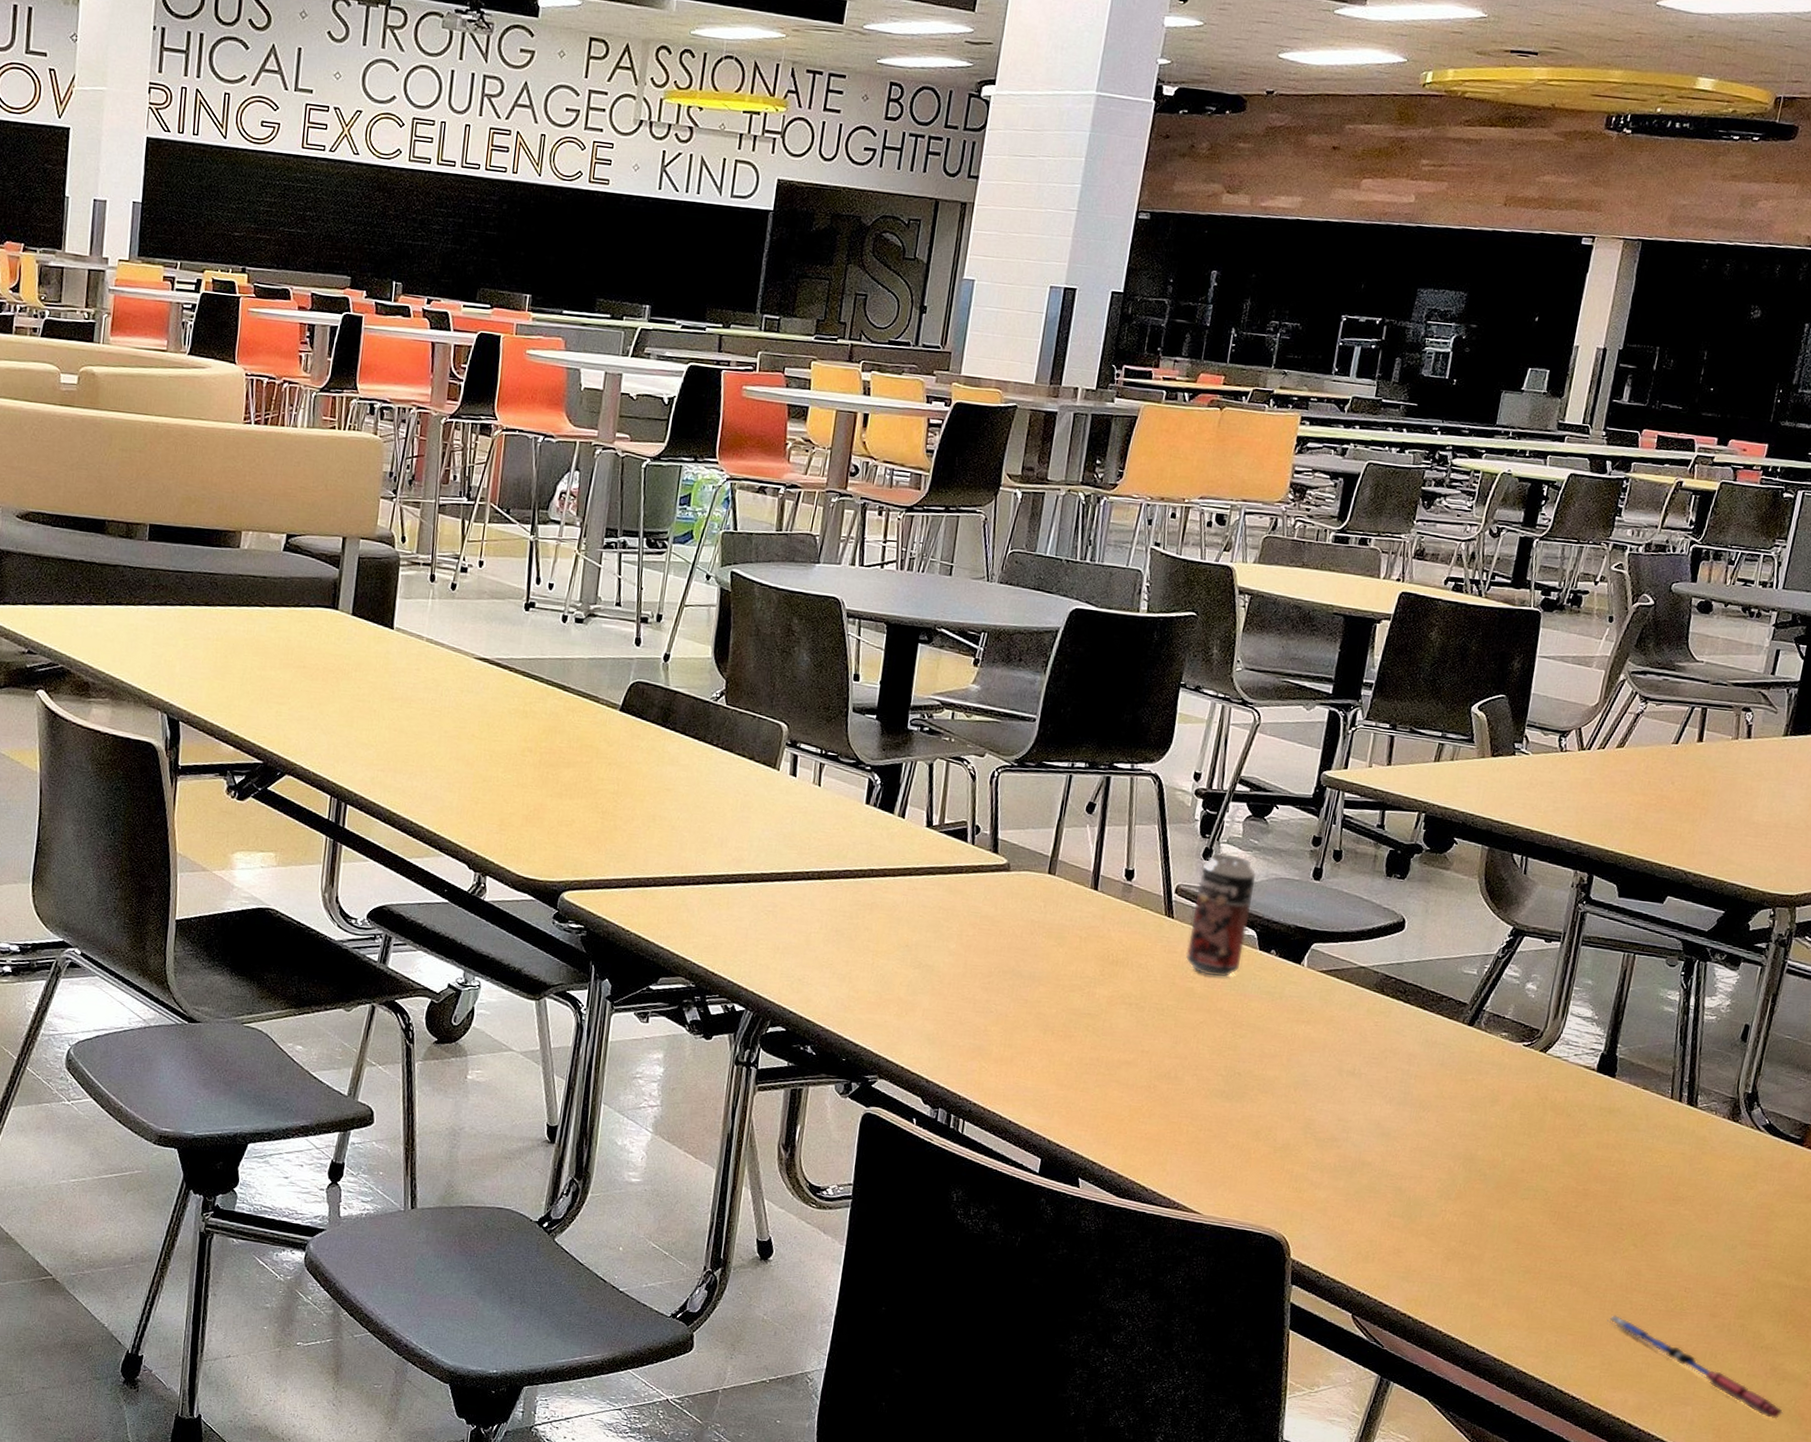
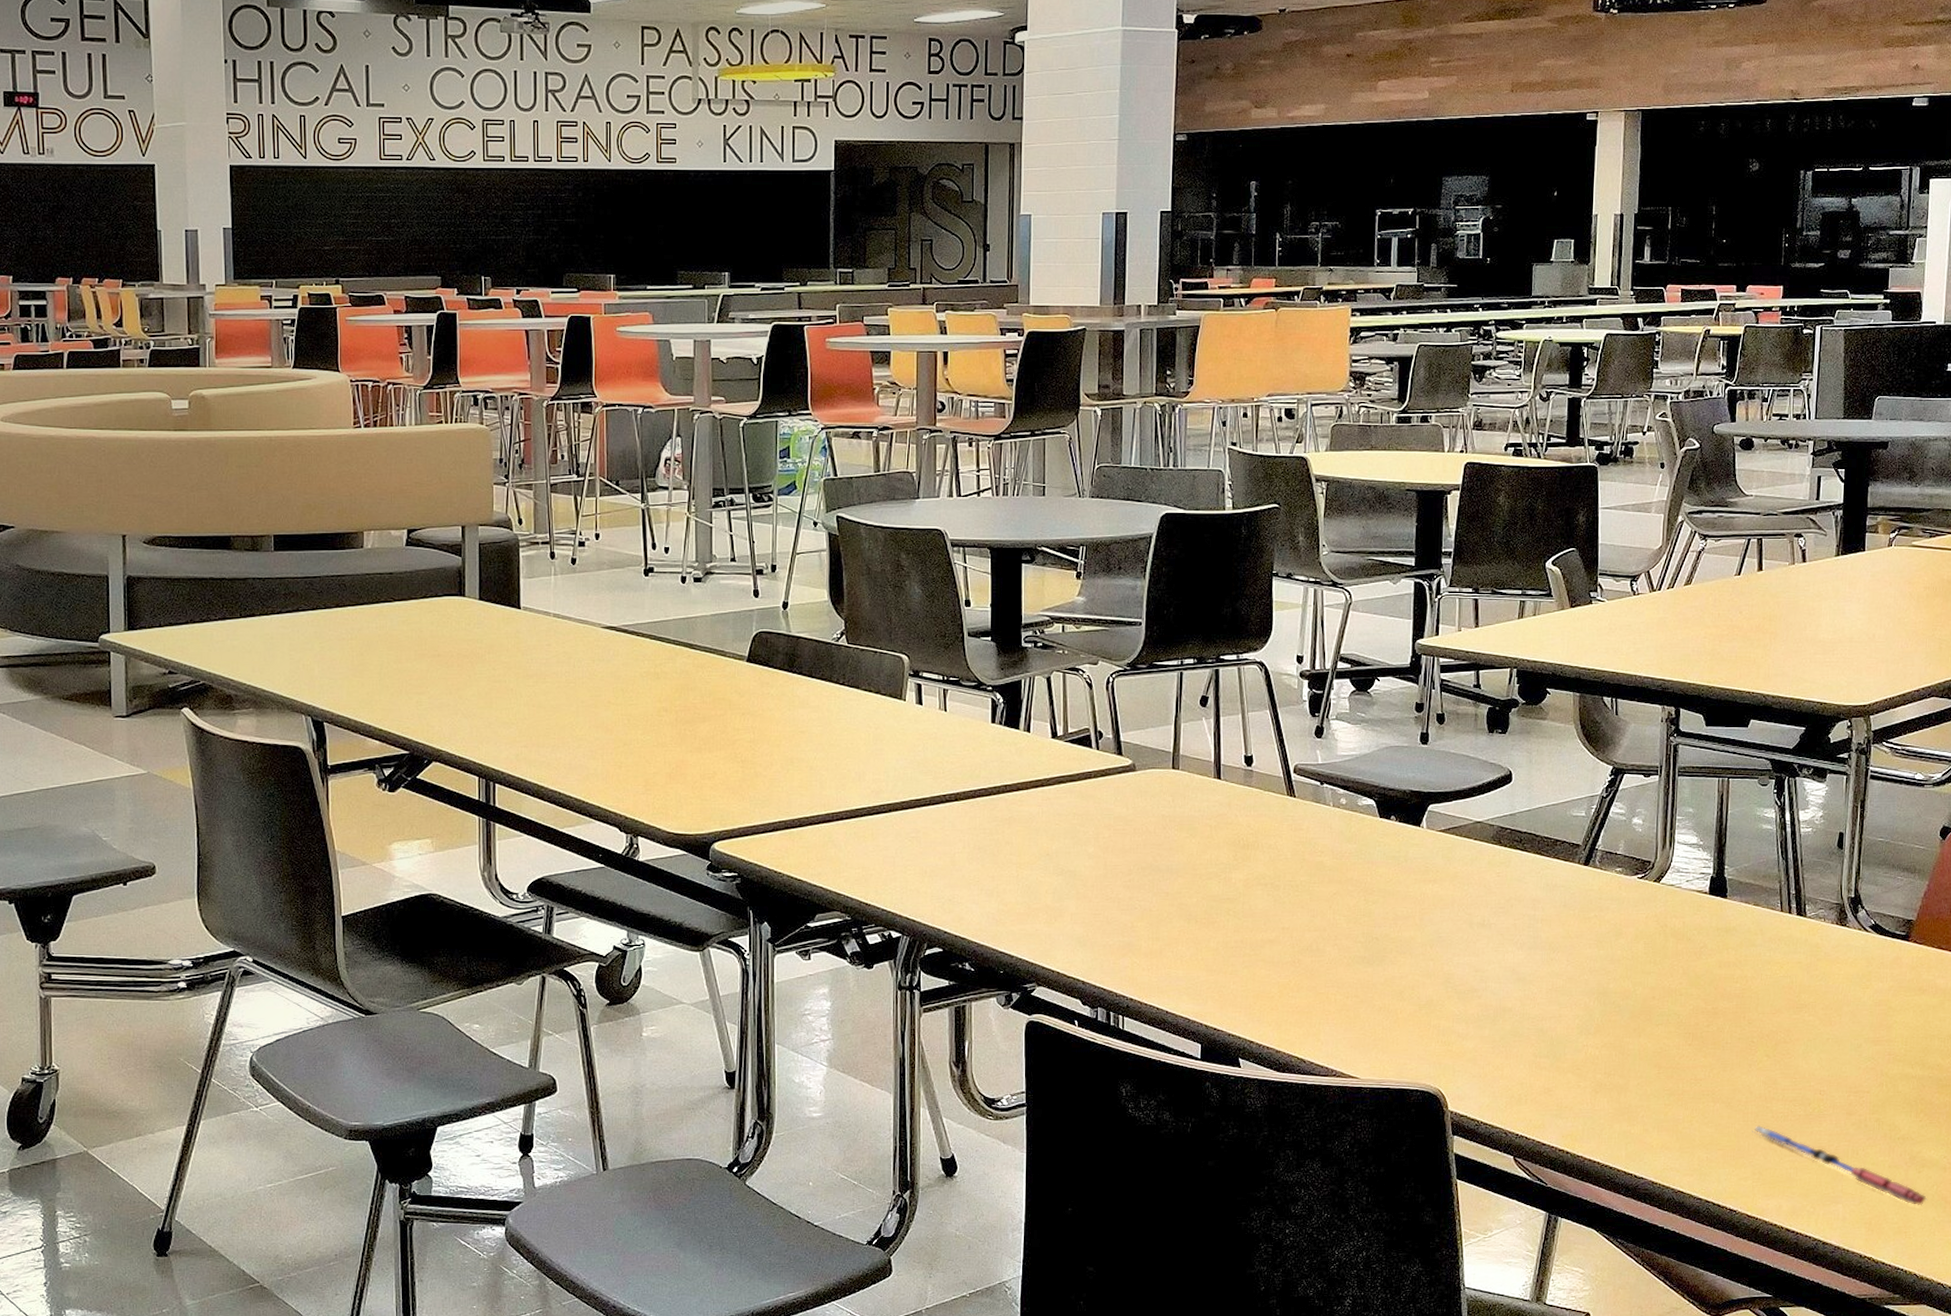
beverage can: present [1186,853,1257,978] -> none [1312,730,1368,848]

